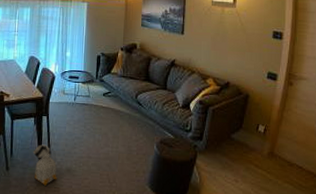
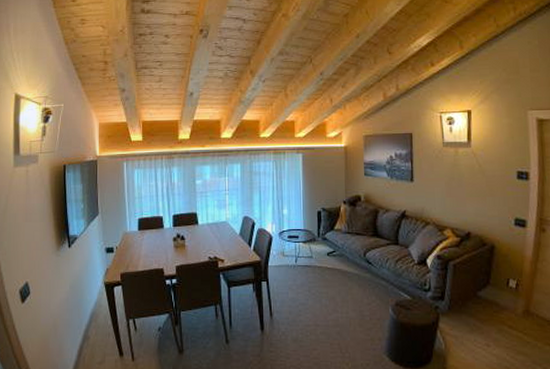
bag: present [33,144,57,186] -> none [253,313,282,359]

